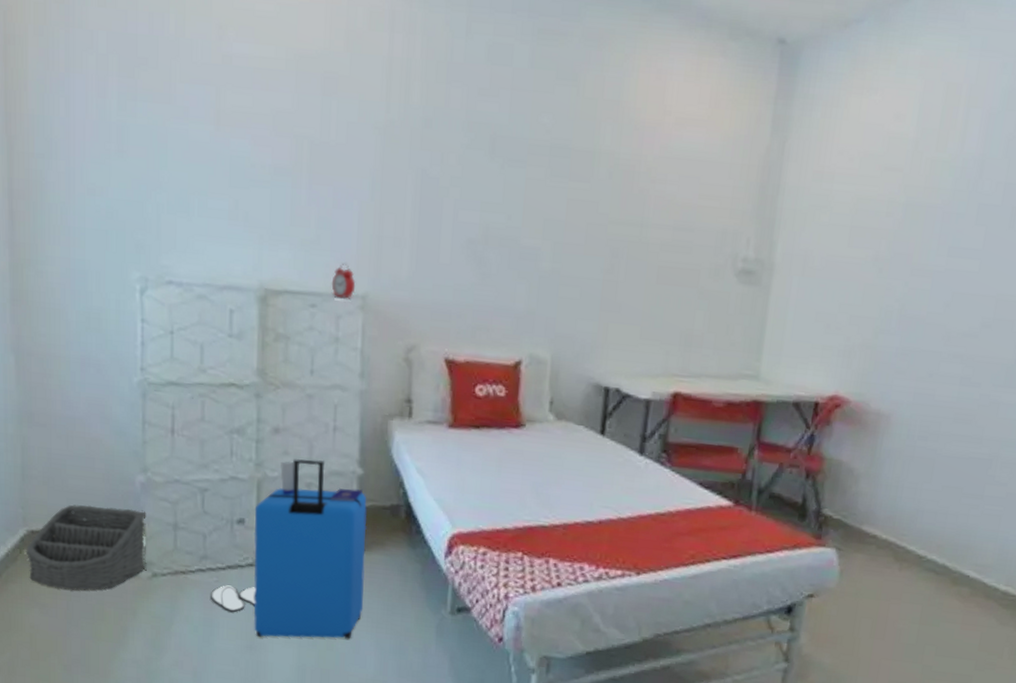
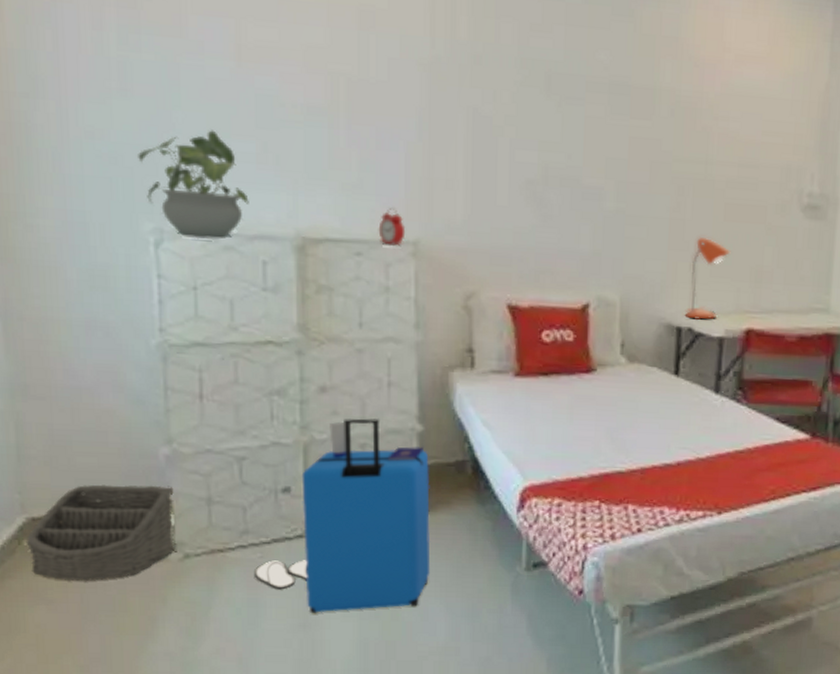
potted plant: none [130,188,221,289] -> present [138,130,249,240]
desk lamp: none [614,300,662,382] -> present [686,238,731,321]

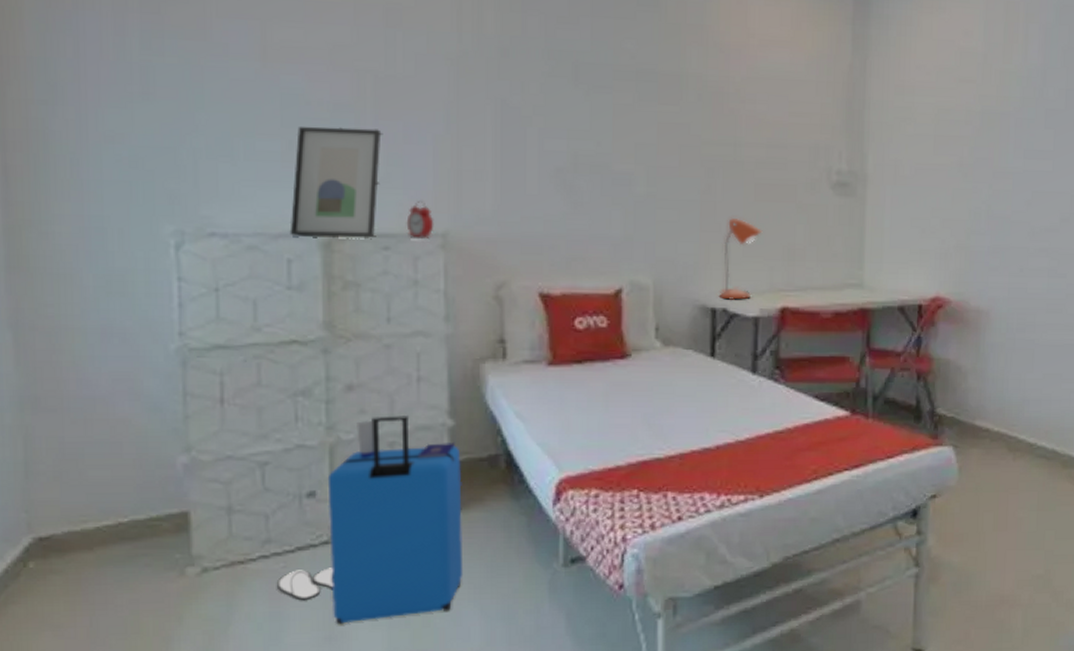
basket: present [25,484,174,581] -> none [31,496,192,603]
potted plant: present [138,130,249,240] -> none [159,130,274,240]
picture frame: none [265,129,356,243] -> present [290,126,383,239]

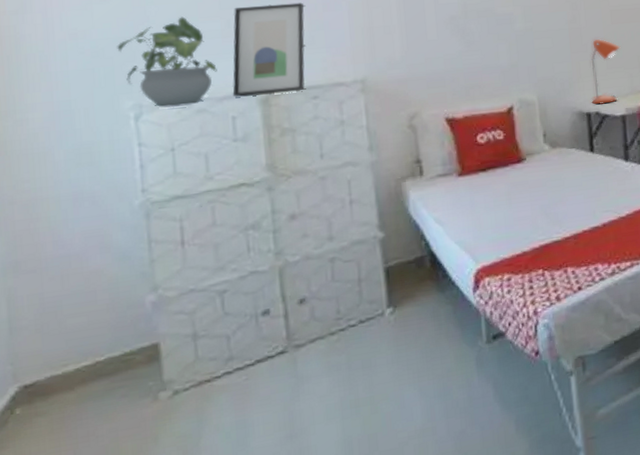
potted plant: none [159,130,274,240] -> present [117,16,217,108]
slippers: present [276,568,334,601] -> none [240,374,292,407]
suitcase: present [327,416,464,624] -> none [279,234,403,423]
alarm clock: present [406,200,434,240] -> none [330,55,354,87]

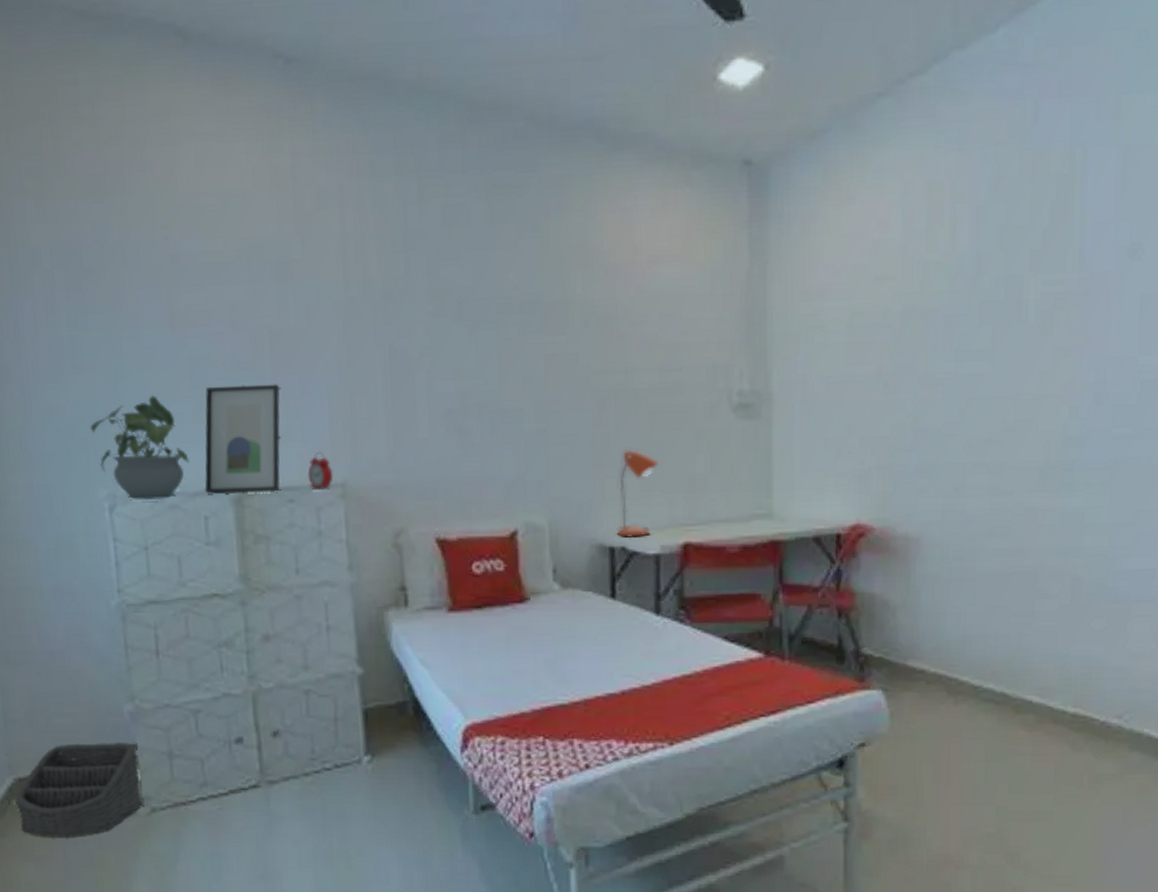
basket: none [18,331,164,441] -> present [14,742,142,838]
alarm clock: none [330,55,354,87] -> present [307,452,334,491]

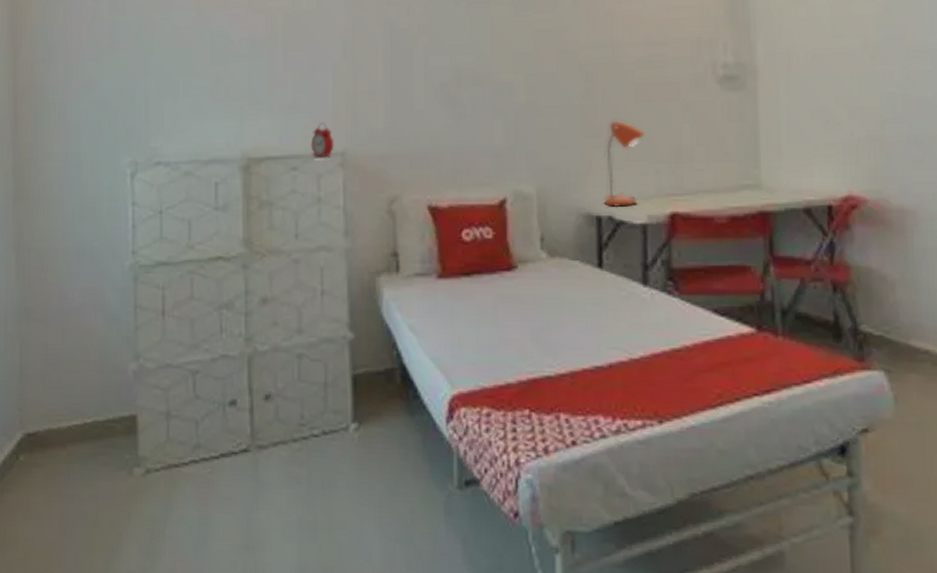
basket: present [14,742,142,838] -> none [22,400,138,496]
potted plant: present [90,395,189,501] -> none [121,71,205,168]
picture frame: present [205,384,282,494] -> none [217,60,291,162]

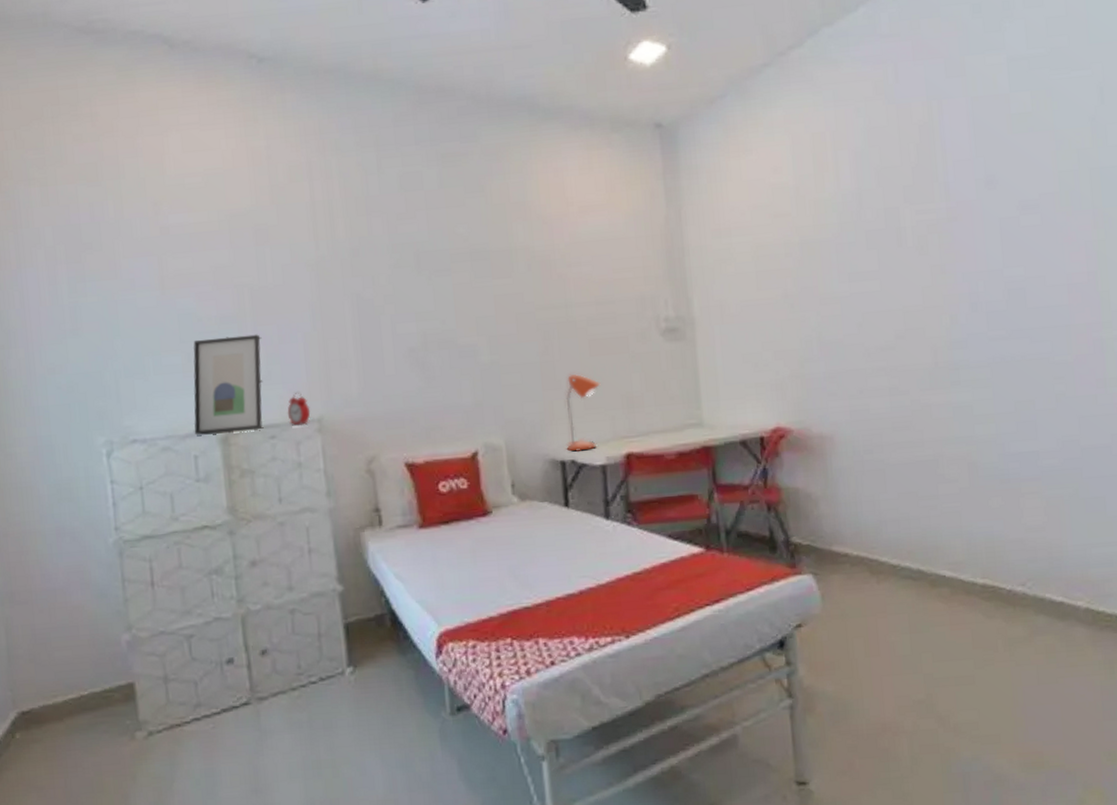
picture frame: none [217,60,291,162] -> present [193,334,263,435]

